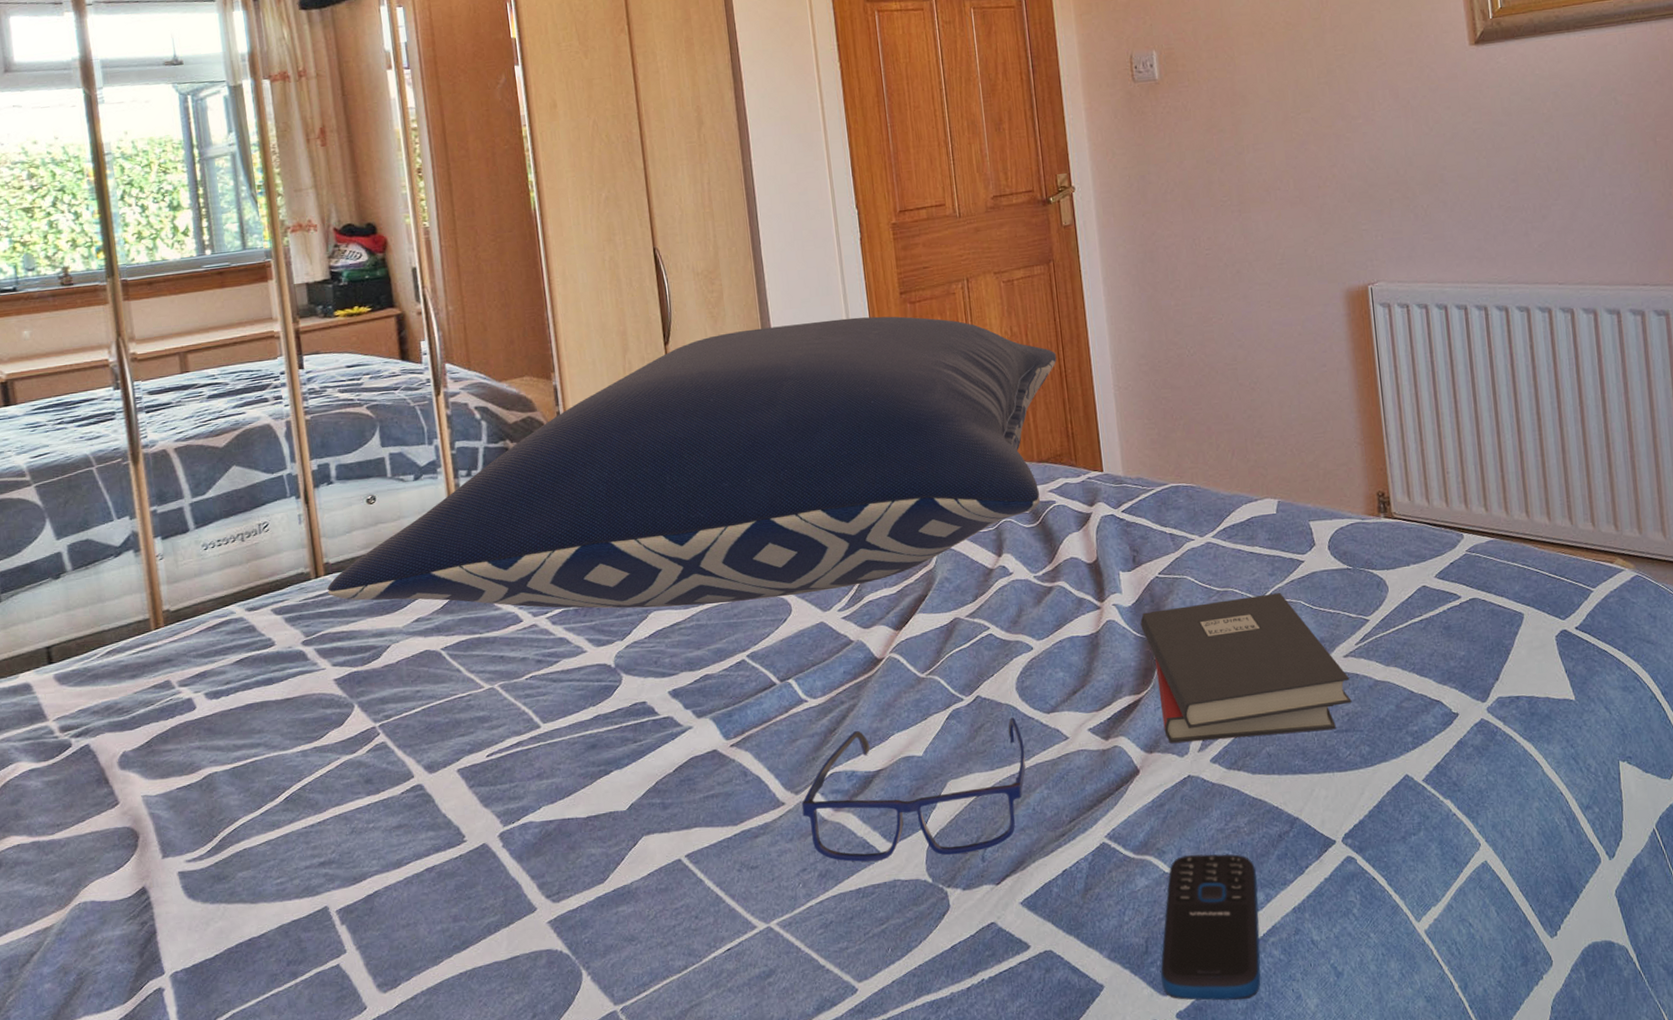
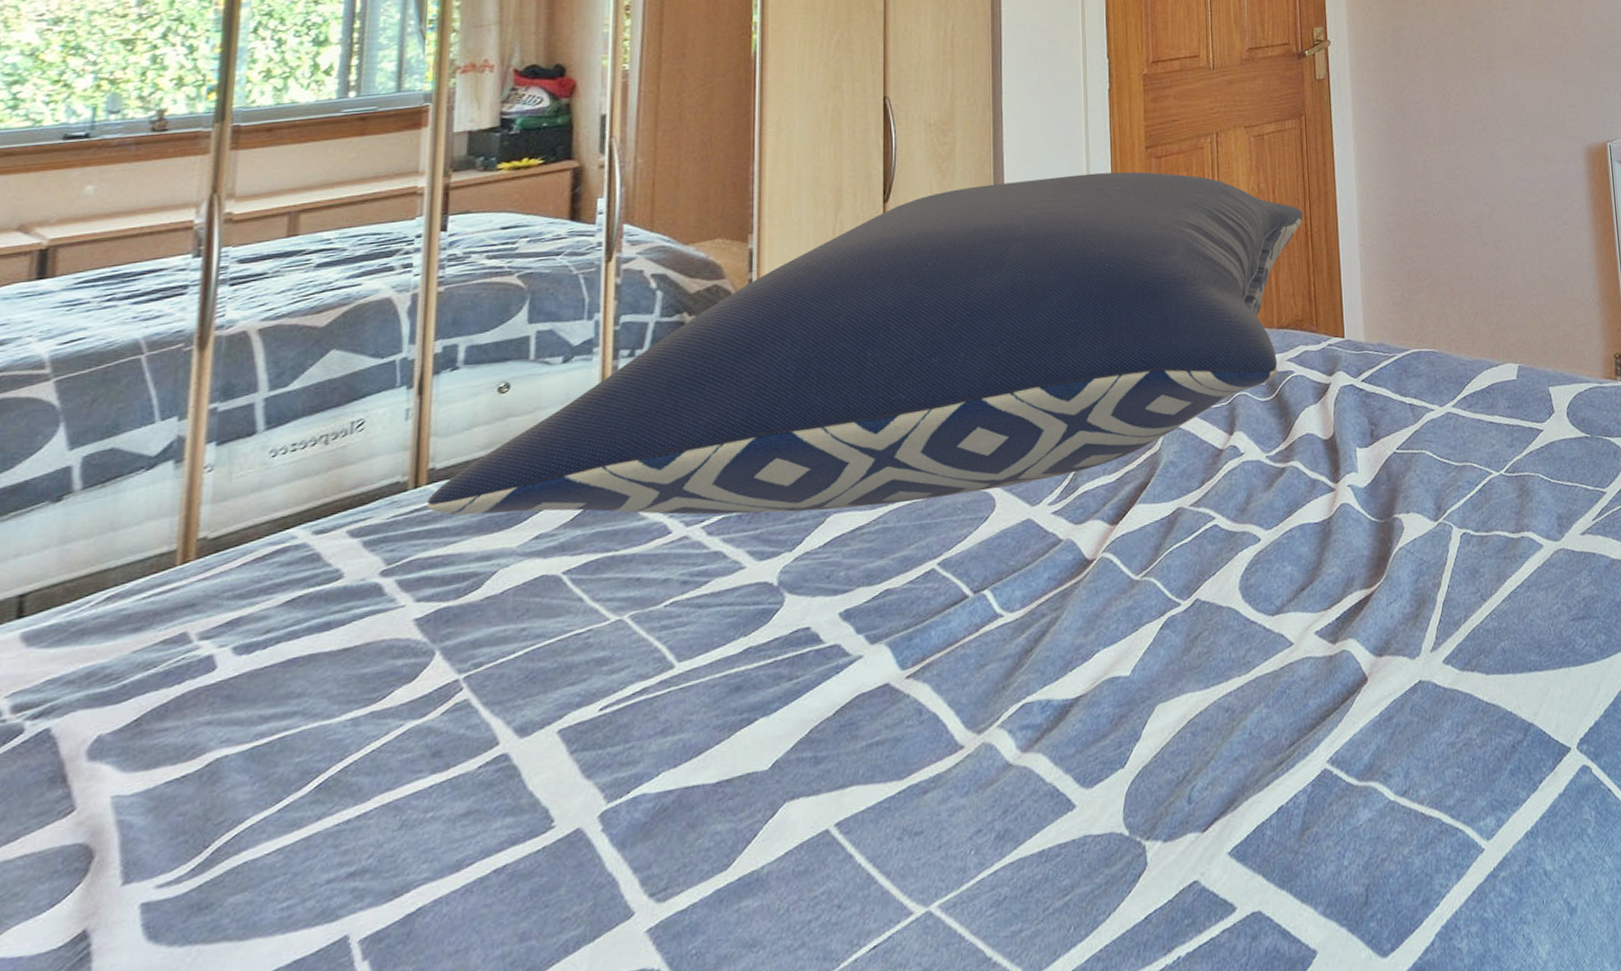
eyeglasses: present [801,717,1026,862] -> none [984,622,1245,816]
hardback book: present [1140,593,1352,743] -> none [1375,466,1589,643]
mobile phone: present [1160,854,1261,1001] -> none [1381,772,1490,961]

